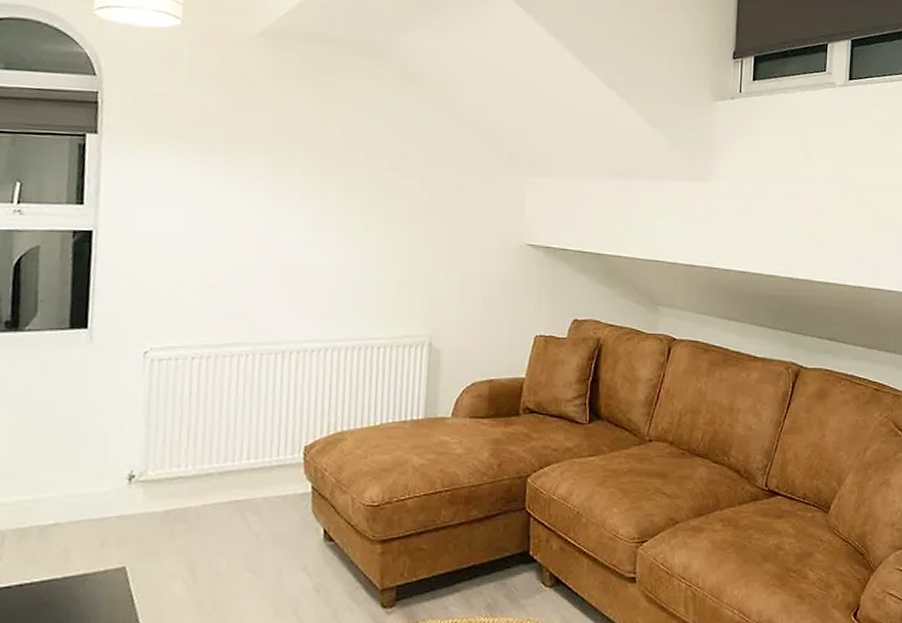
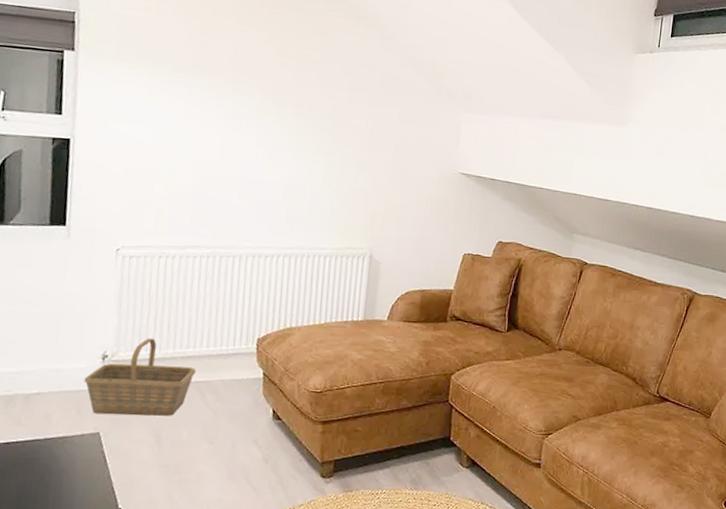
basket: none [108,452,236,544] -> present [84,338,197,416]

